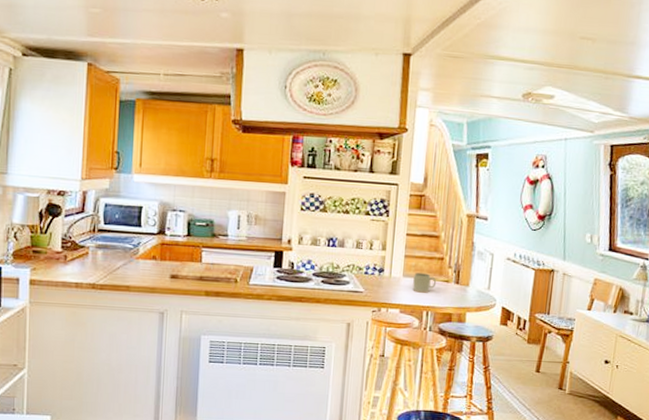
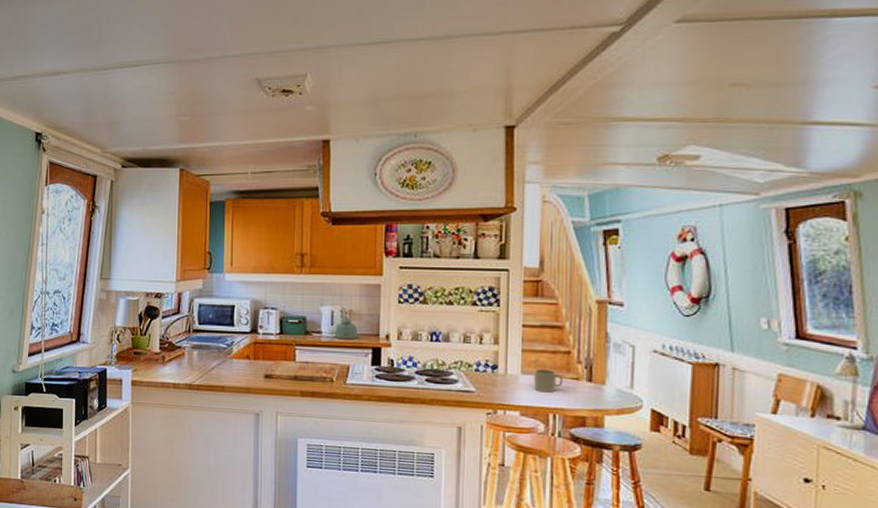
kettle: none [240,216,263,244] -> present [334,311,359,340]

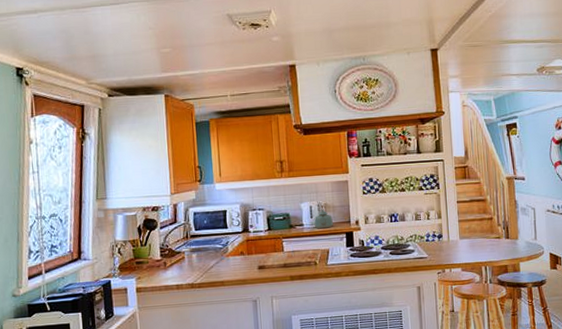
mug: present [534,369,564,393] -> none [469,233,490,251]

